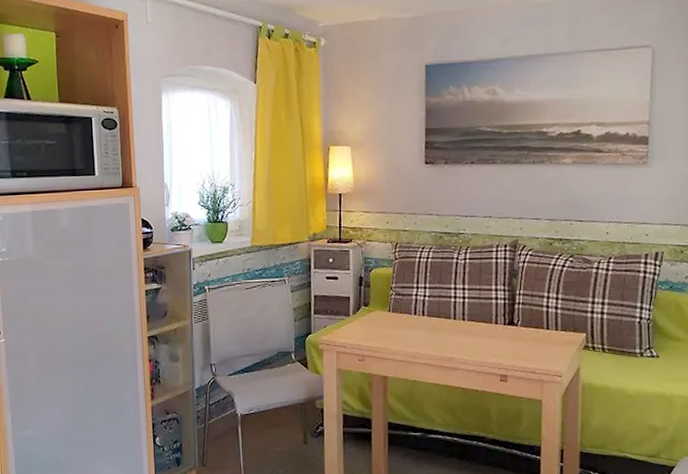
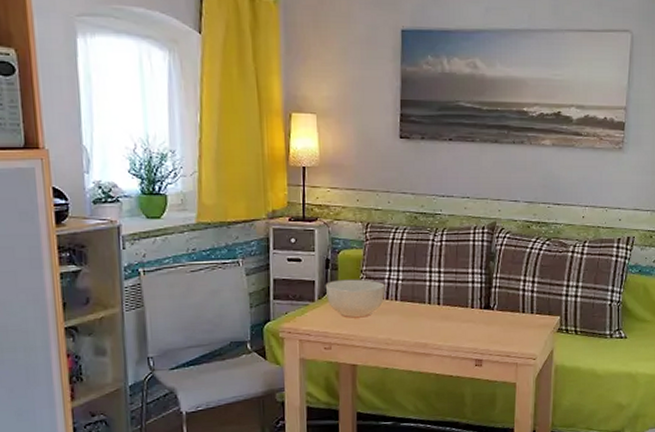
bowl: none [359,295,414,332] -> present [325,279,387,318]

